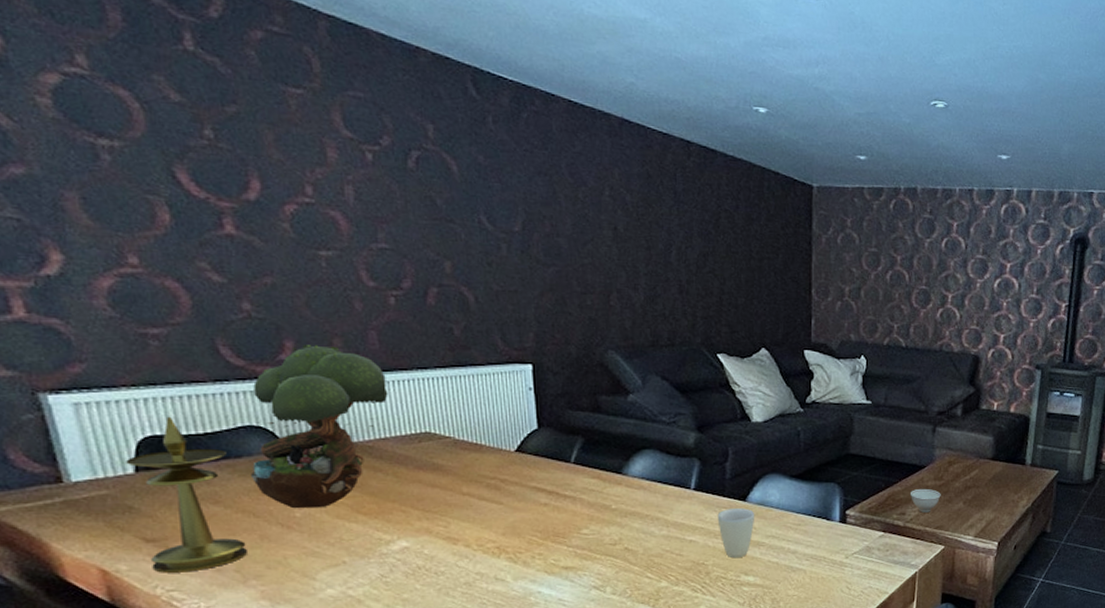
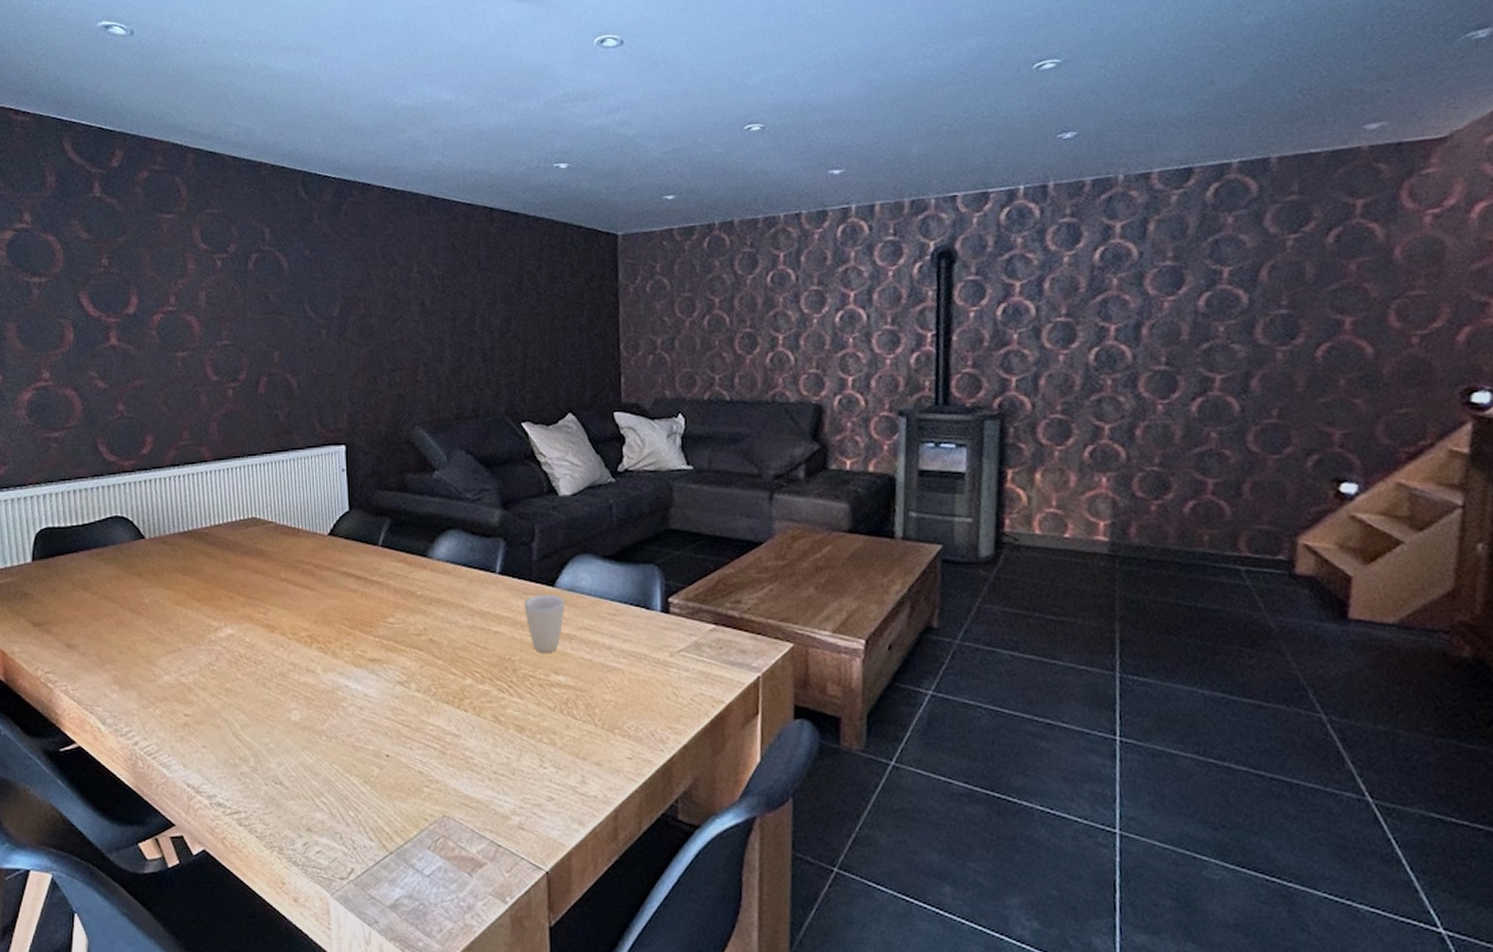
candlestick: present [126,416,247,573] -> none [26,510,106,656]
decorative tree: present [231,345,389,509] -> none [102,439,223,595]
bowl: present [909,488,941,513] -> none [745,570,785,601]

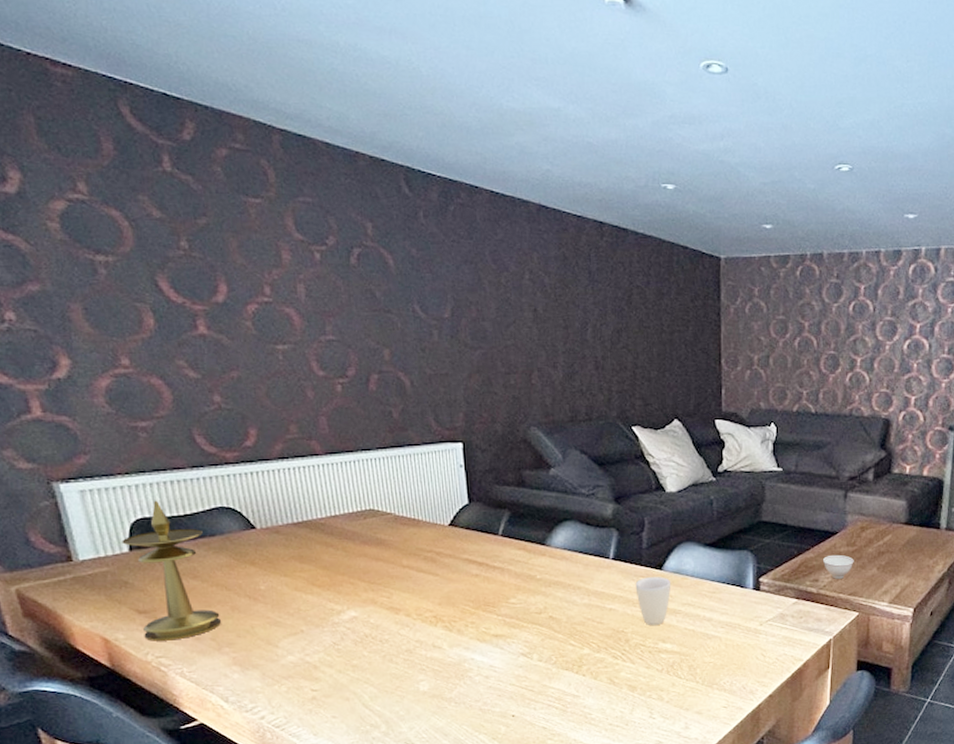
candlestick: none [26,510,106,656] -> present [122,500,221,641]
bowl: none [745,570,785,601] -> present [822,554,854,579]

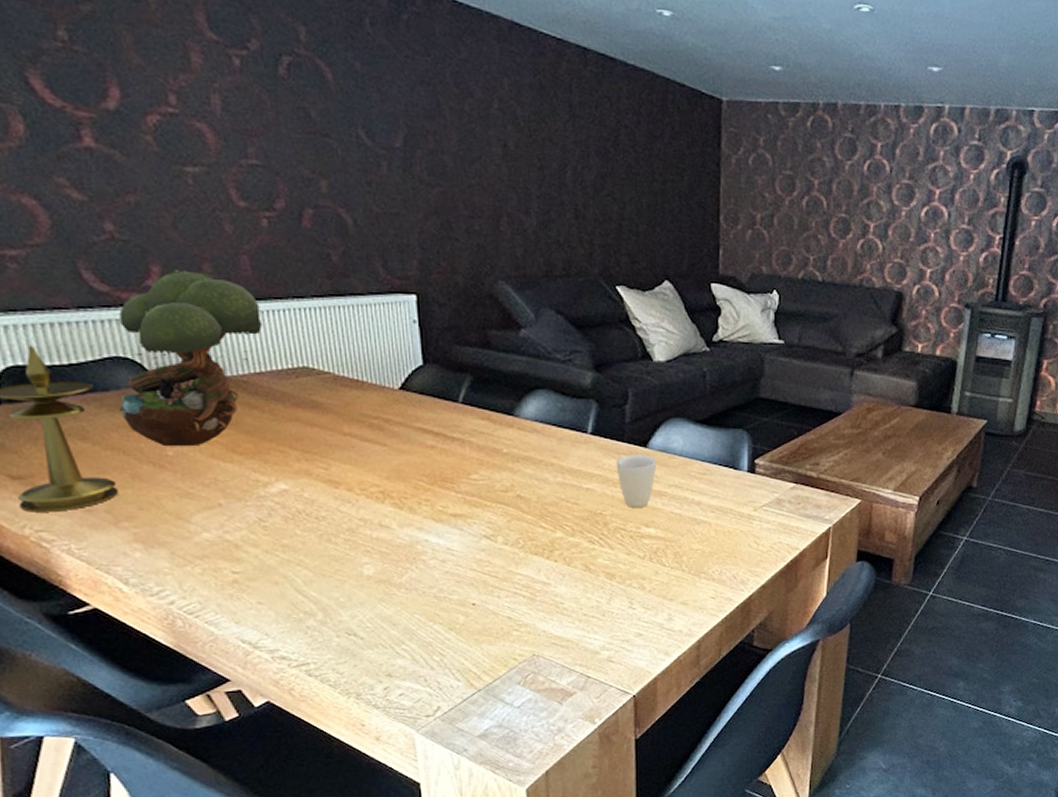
decorative tree: none [206,432,337,582] -> present [97,270,263,447]
bowl: present [822,554,854,579] -> none [824,437,858,463]

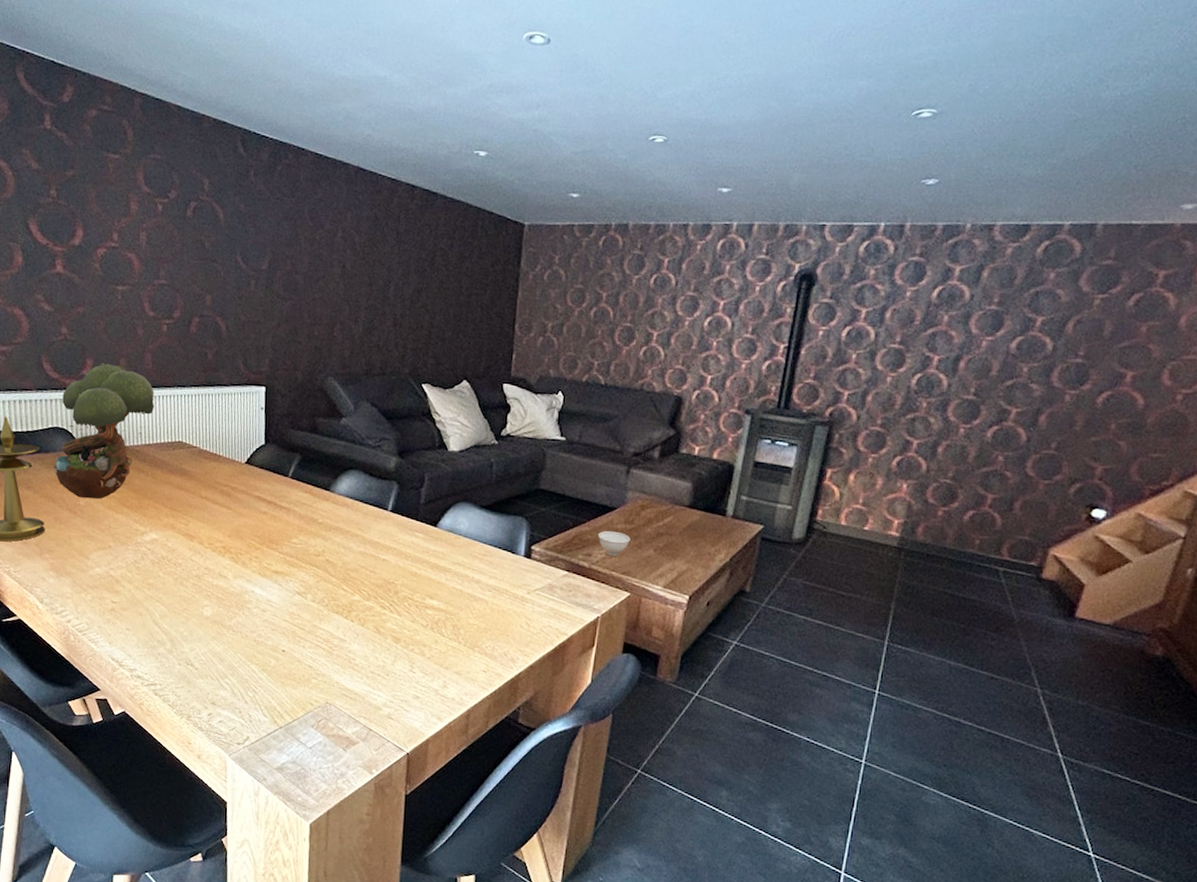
cup: present [616,455,657,509] -> none [409,532,444,582]
bowl: none [824,437,858,463] -> present [597,530,631,556]

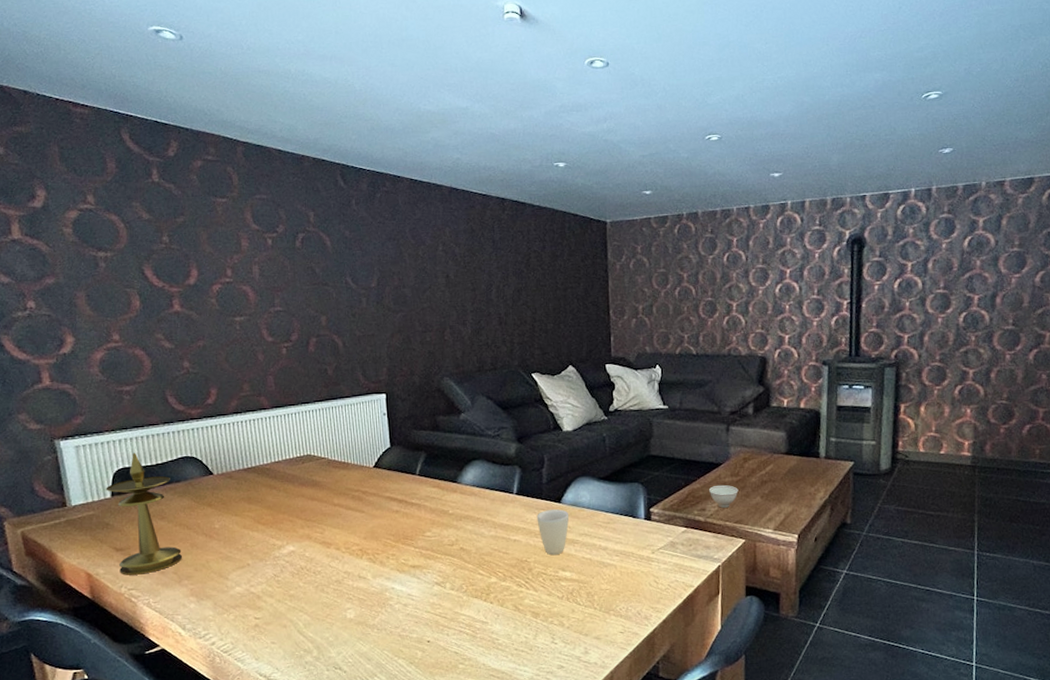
decorative tree: present [45,363,155,499] -> none [174,390,281,522]
cup: none [409,532,444,582] -> present [537,509,570,556]

